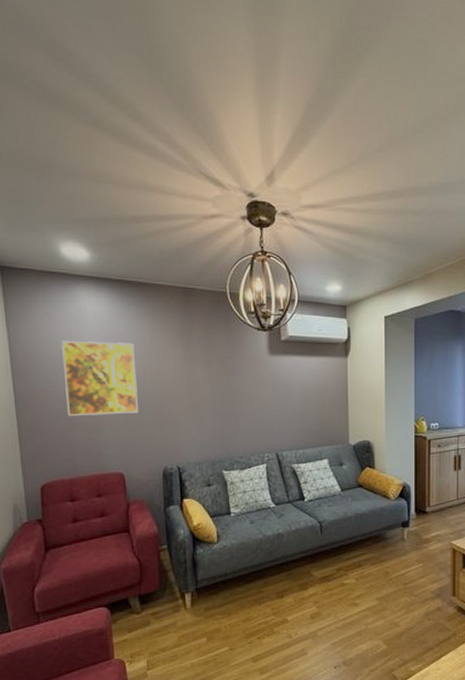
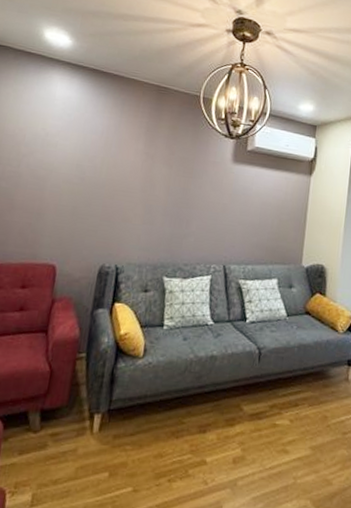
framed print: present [62,340,138,417] -> none [11,119,97,203]

